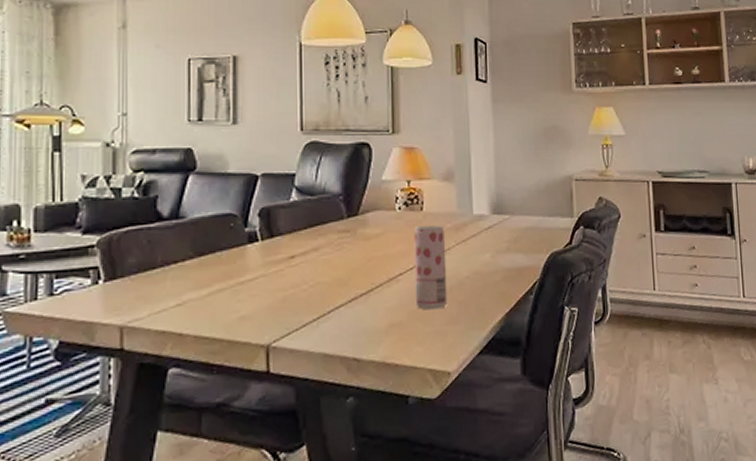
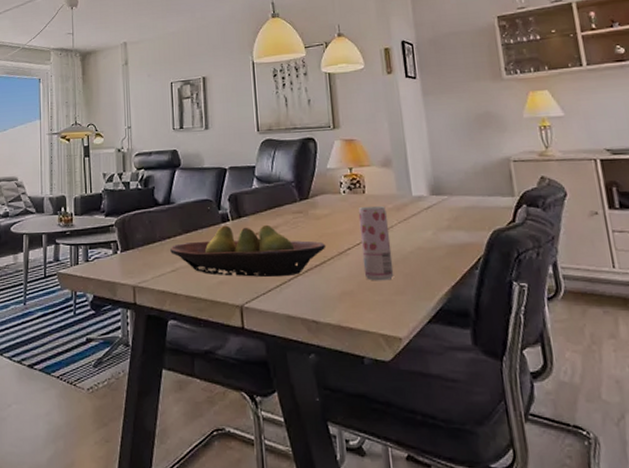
fruit bowl: none [176,246,375,310] -> present [170,224,326,277]

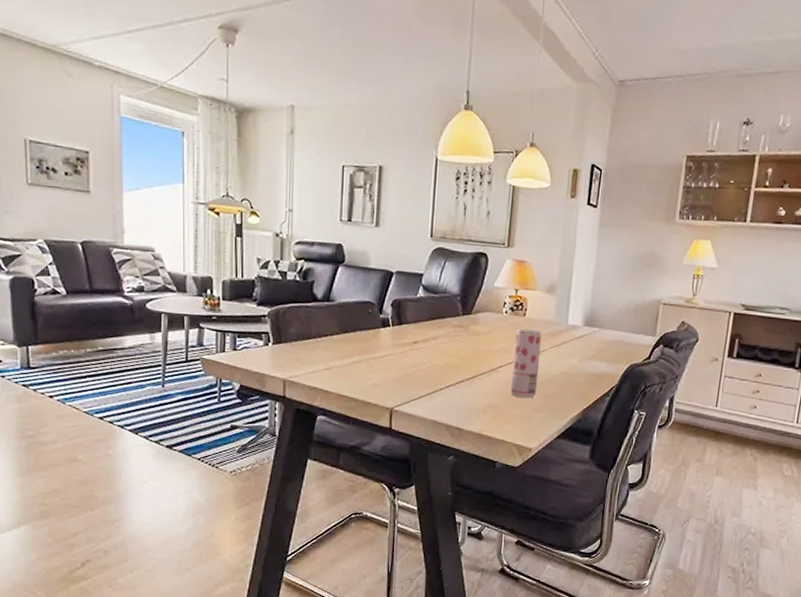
fruit bowl: present [170,224,326,277] -> none [326,330,481,386]

